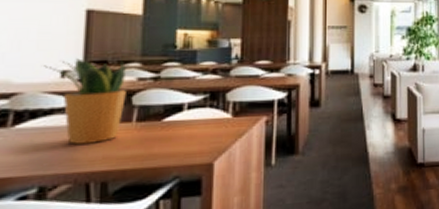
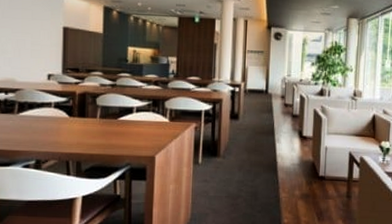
potted plant: present [44,58,129,145] -> none [36,65,94,132]

